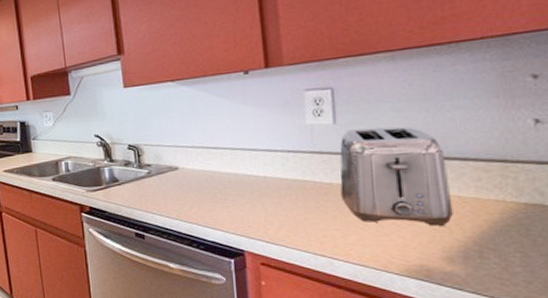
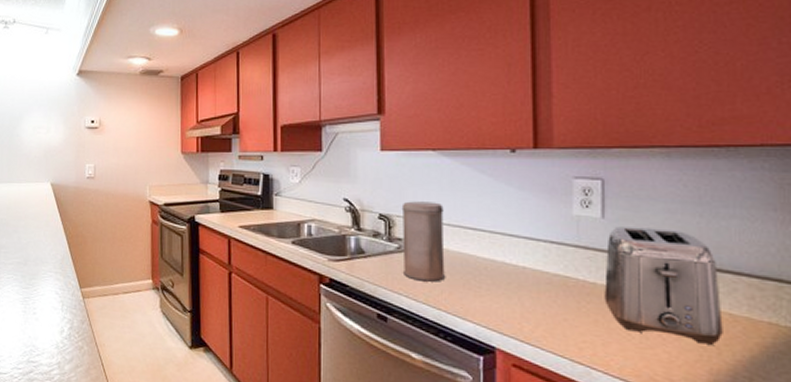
canister: none [148,128,194,200] -> present [401,201,446,282]

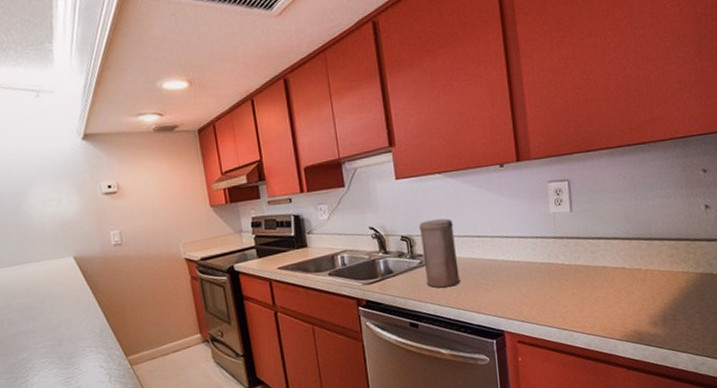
toaster: present [604,226,723,345] -> none [575,213,656,297]

